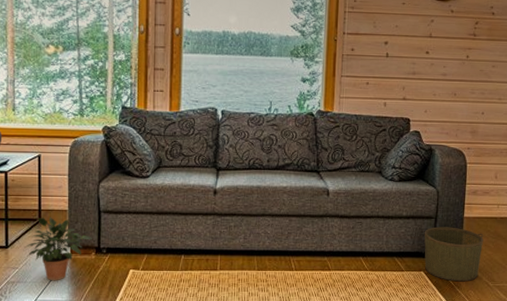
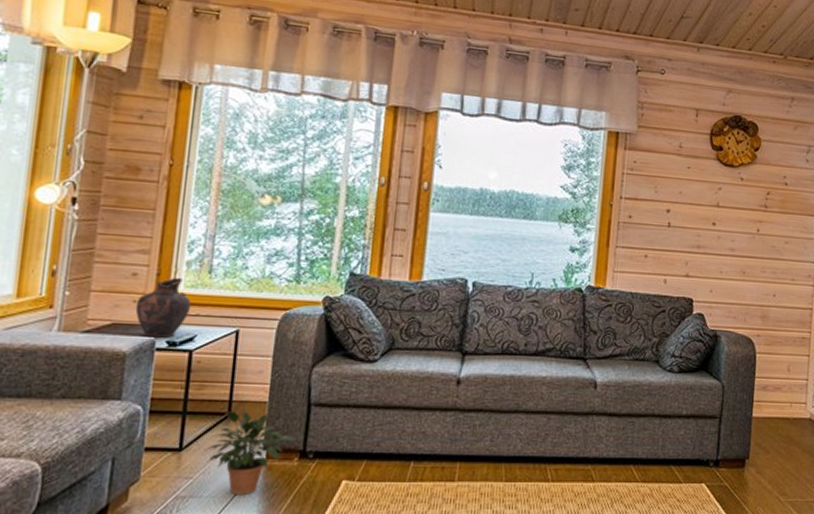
basket: present [424,227,484,282] -> none [706,428,774,496]

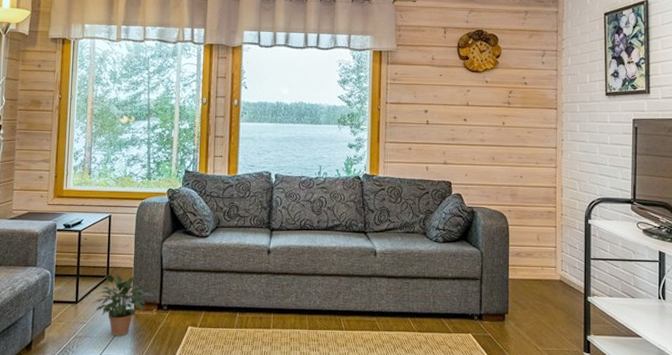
vase: present [135,277,192,338] -> none [42,178,79,222]

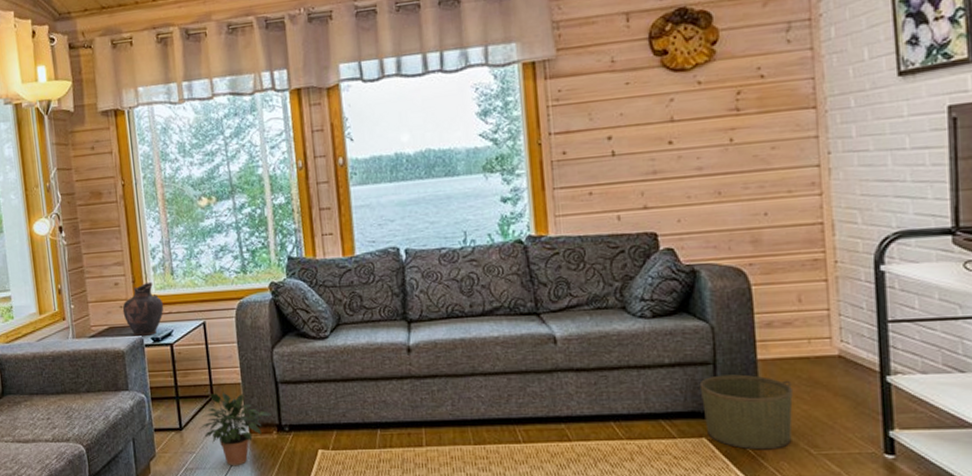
vase: none [42,178,79,222] -> present [122,281,164,336]
basket: none [470,288,529,345] -> present [699,374,793,450]

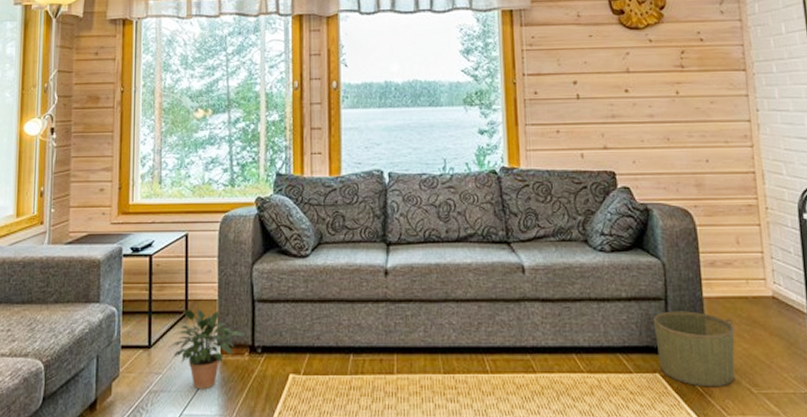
vase: present [122,281,164,336] -> none [104,189,148,245]

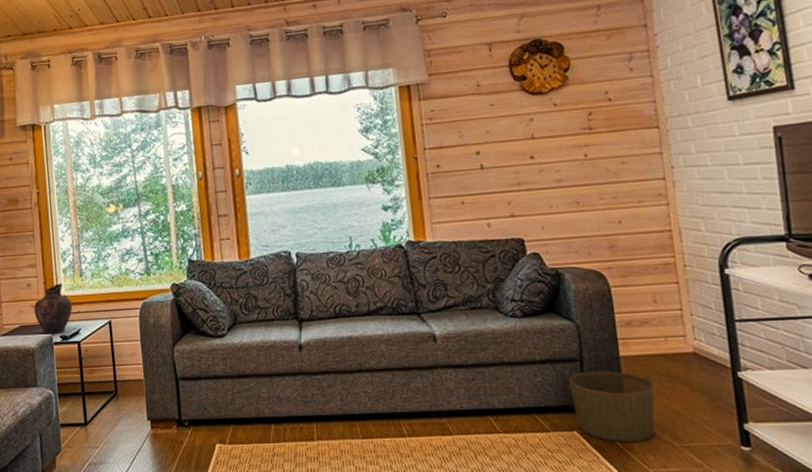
vase: none [104,189,148,245] -> present [33,283,73,334]
potted plant: present [169,308,247,390] -> none [103,388,173,461]

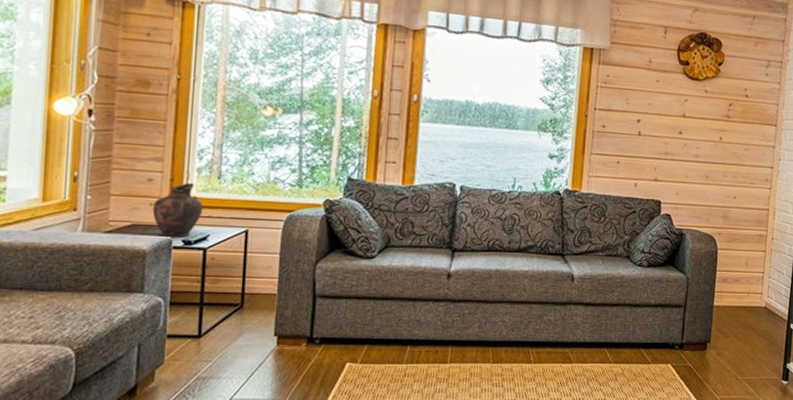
basket: present [568,370,656,443] -> none [672,316,733,375]

